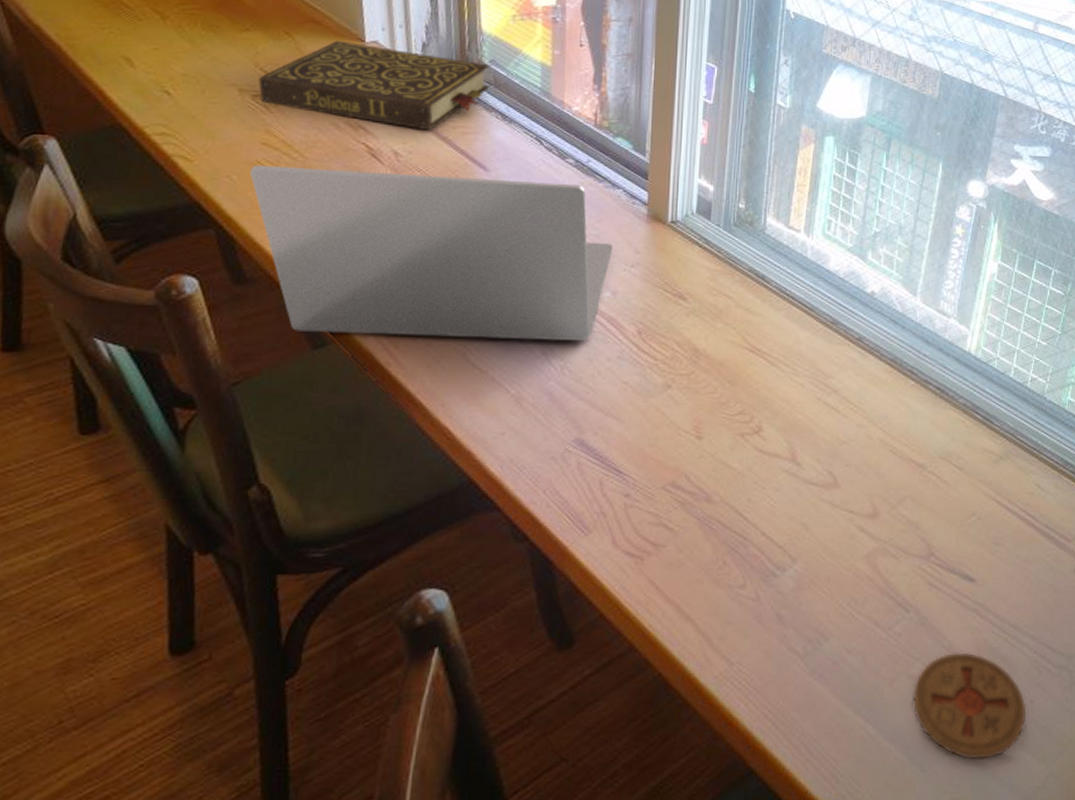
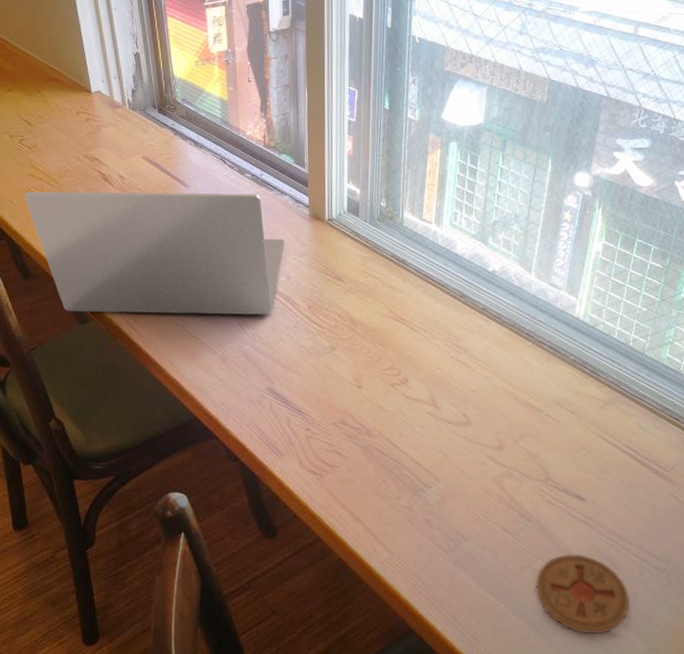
book: present [258,40,489,131] -> none [22,93,183,158]

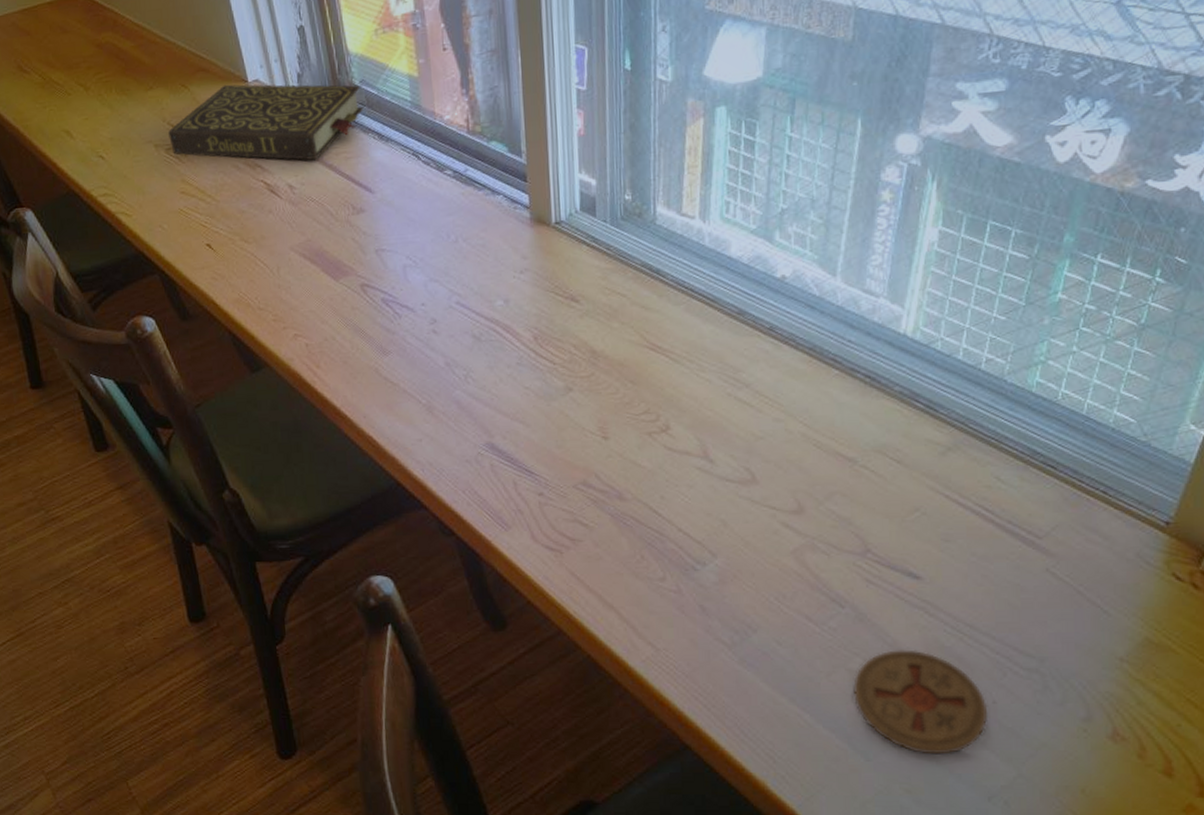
book: none [22,93,183,158] -> present [168,84,363,161]
laptop: present [24,191,285,315] -> none [175,196,501,358]

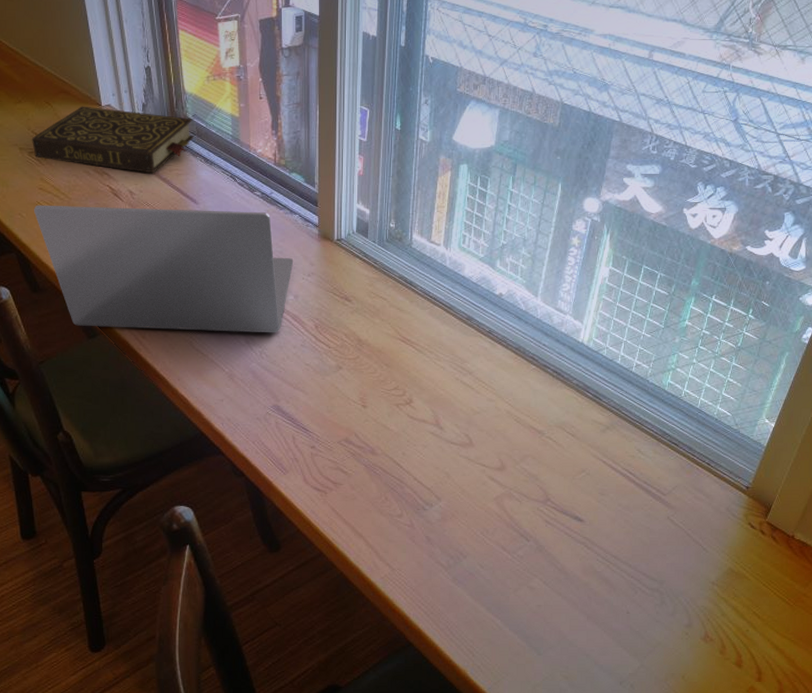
laptop: none [175,196,501,358] -> present [33,205,294,333]
coaster: present [853,649,989,755] -> none [532,573,624,651]

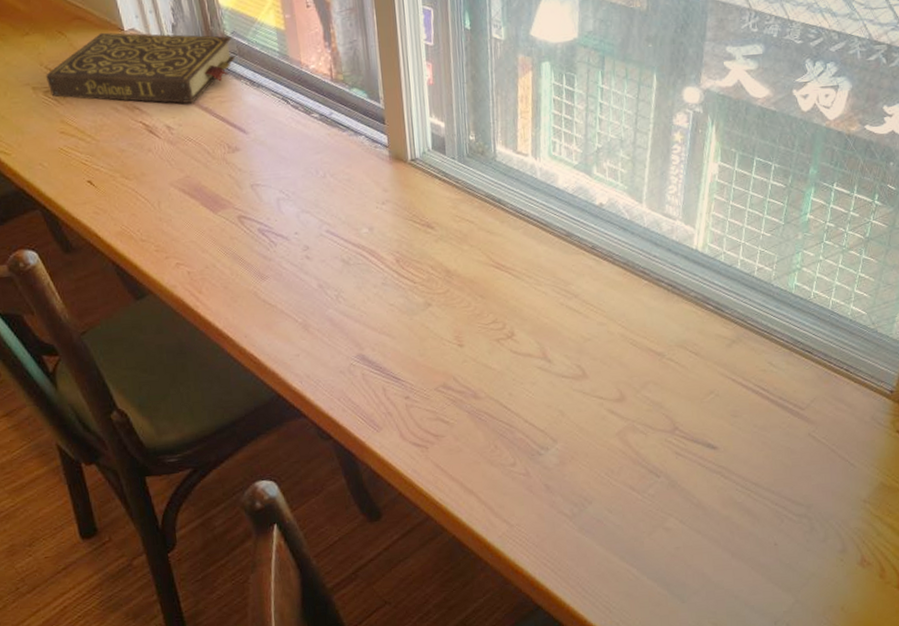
laptop: present [33,205,294,333] -> none [56,136,364,287]

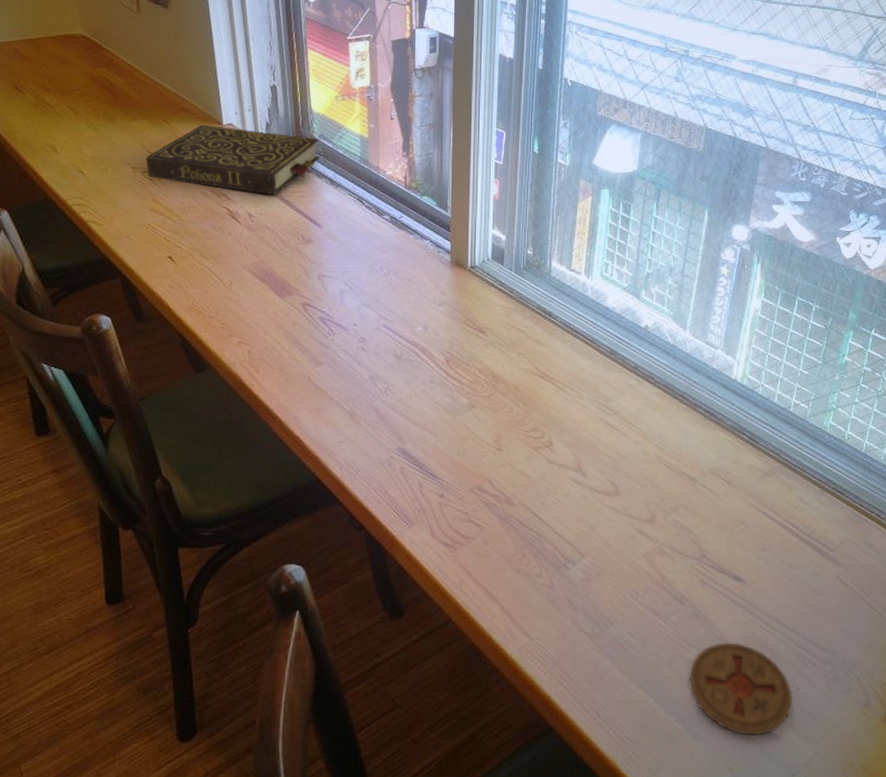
coaster: none [669,507,772,593] -> present [689,642,793,736]

